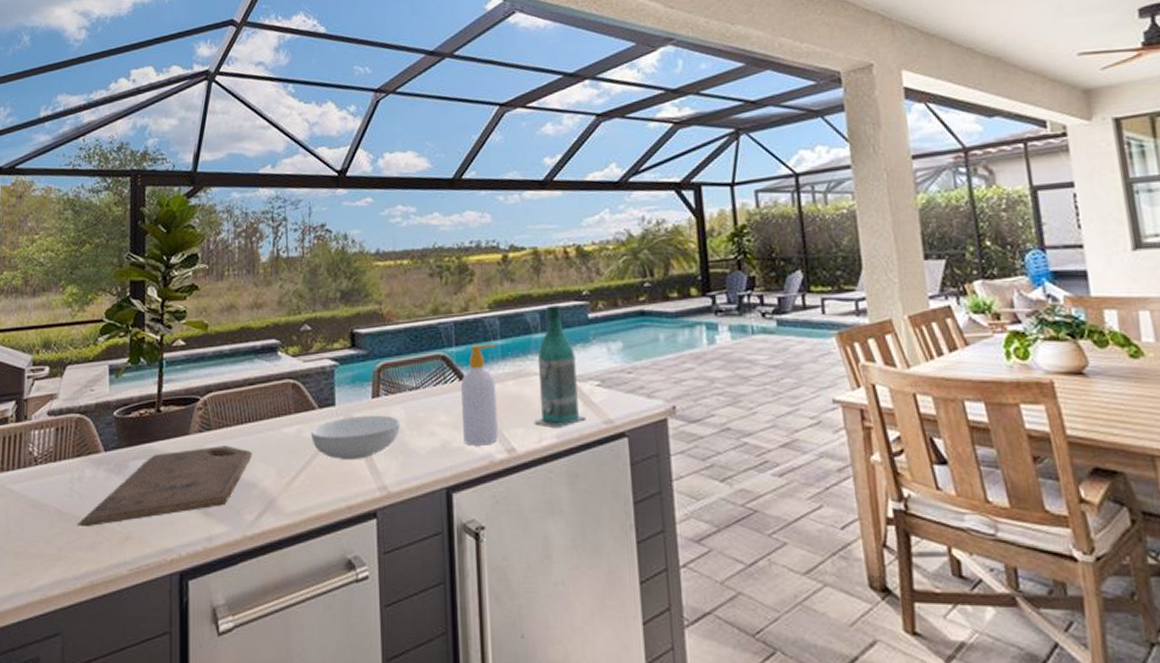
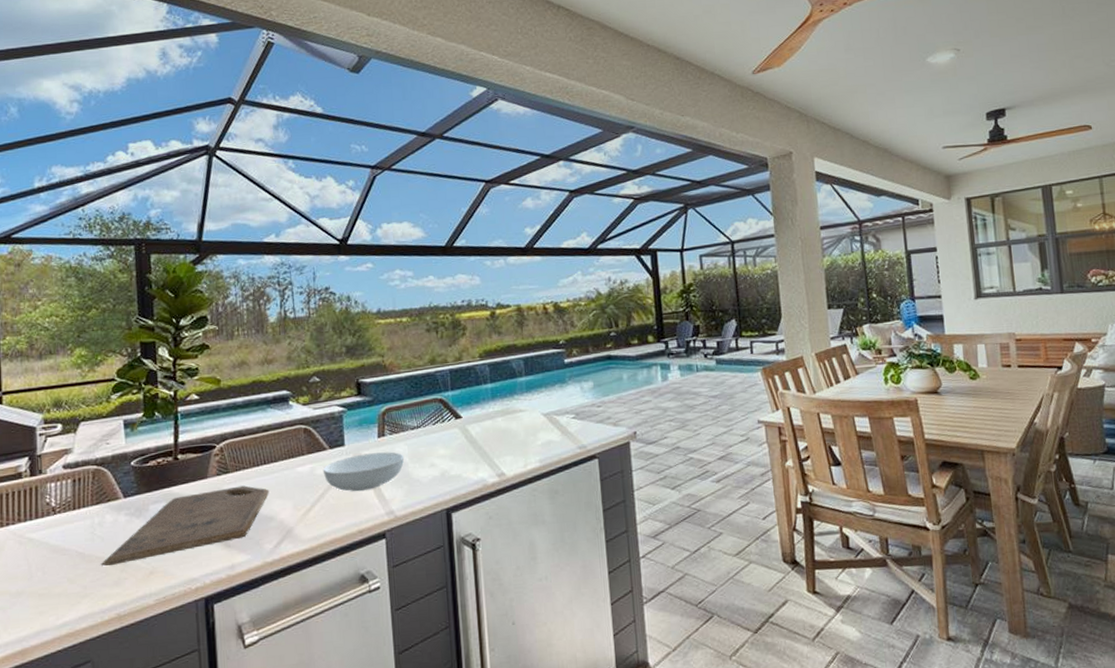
soap bottle: present [461,344,498,446] -> none [457,387,490,473]
bottle: present [534,305,586,427] -> none [520,353,564,454]

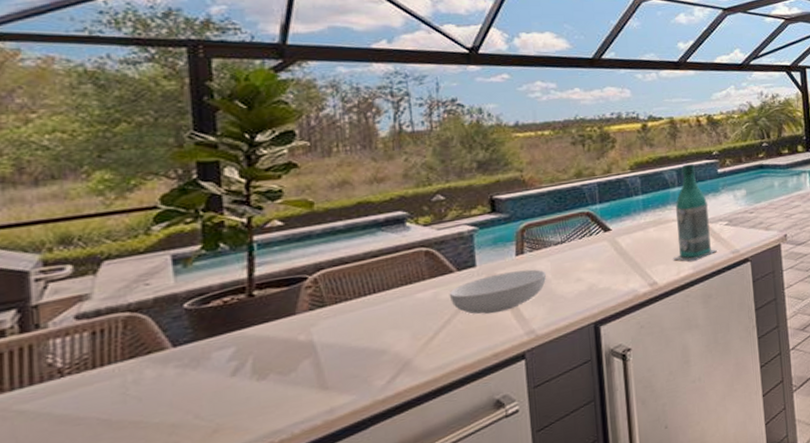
cutting board: present [100,485,270,566] -> none [136,318,381,432]
bottle: none [520,353,564,454] -> present [673,164,717,261]

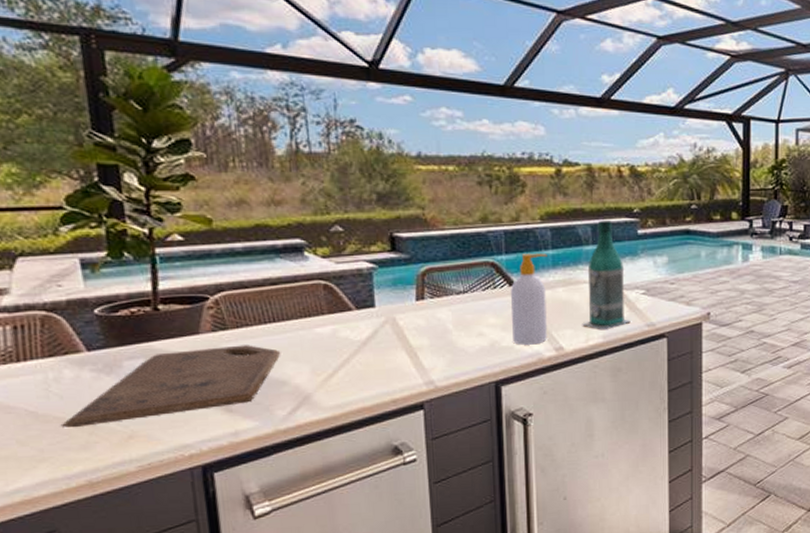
cutting board: none [136,318,381,432] -> present [60,345,281,428]
serving bowl: present [449,269,547,314] -> none [347,317,448,359]
soap bottle: none [606,199,642,285] -> present [511,254,547,345]

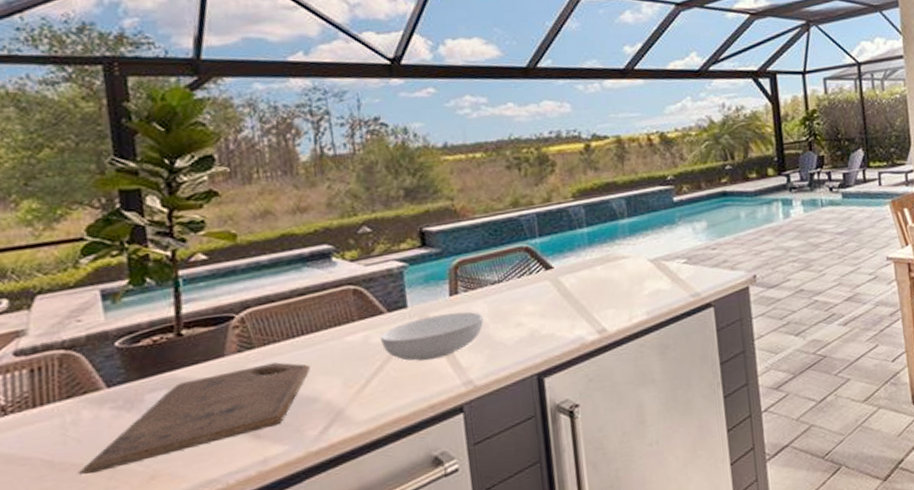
serving bowl: none [347,317,448,359] -> present [380,311,484,361]
soap bottle: present [511,254,547,345] -> none [547,232,589,331]
bottle: present [582,221,631,329] -> none [624,191,674,305]

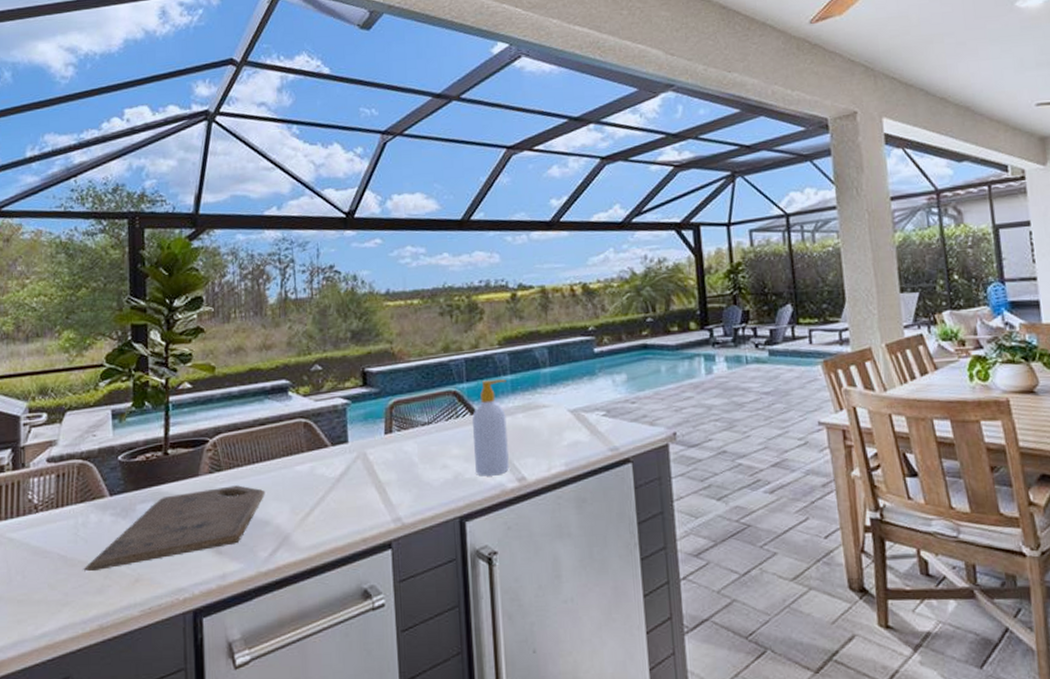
serving bowl: present [380,311,484,361] -> none [323,450,414,495]
soap bottle: none [547,232,589,331] -> present [472,379,509,476]

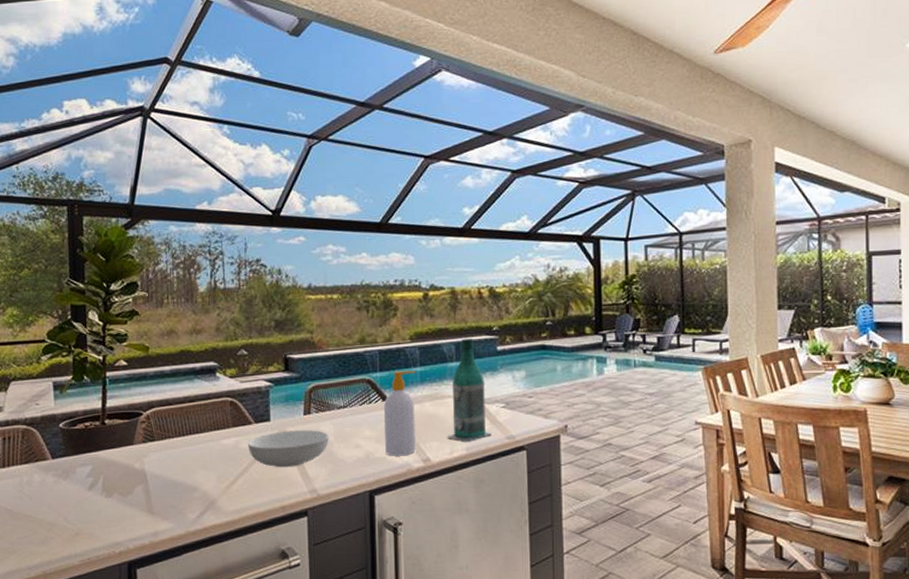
cutting board: present [83,485,266,572] -> none [28,454,194,525]
serving bowl: none [323,450,414,495] -> present [247,430,330,468]
bottle: none [543,341,593,456] -> present [447,339,492,442]

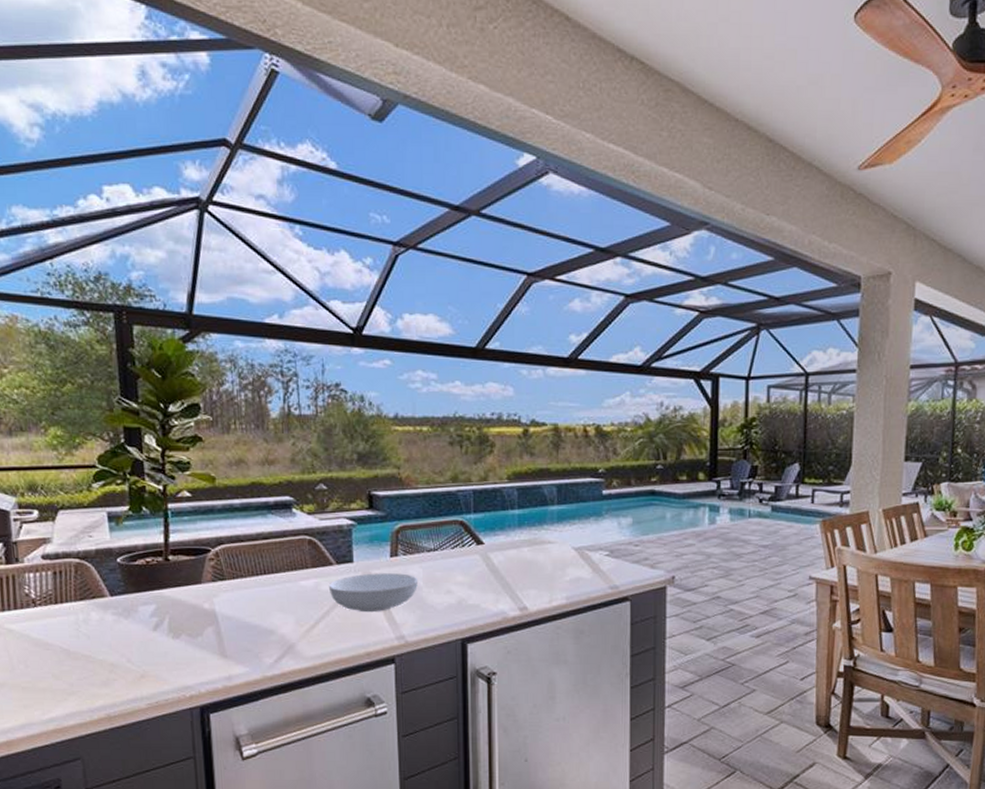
soap bottle: present [384,371,416,456] -> none [478,513,514,604]
bottle: present [447,339,492,442] -> none [546,481,594,590]

